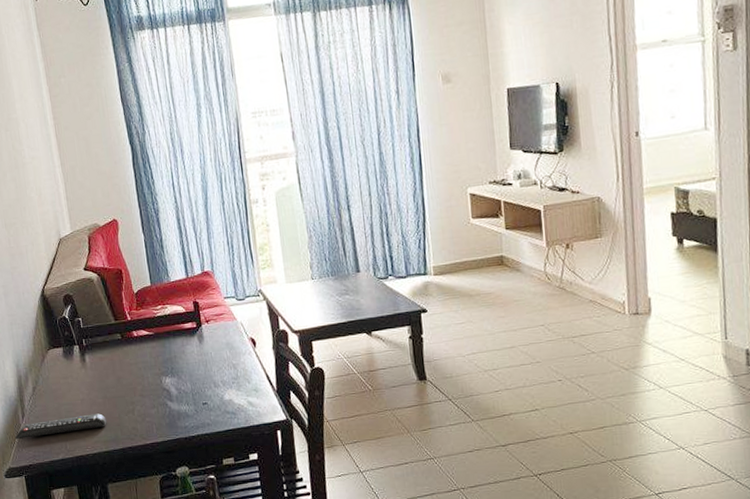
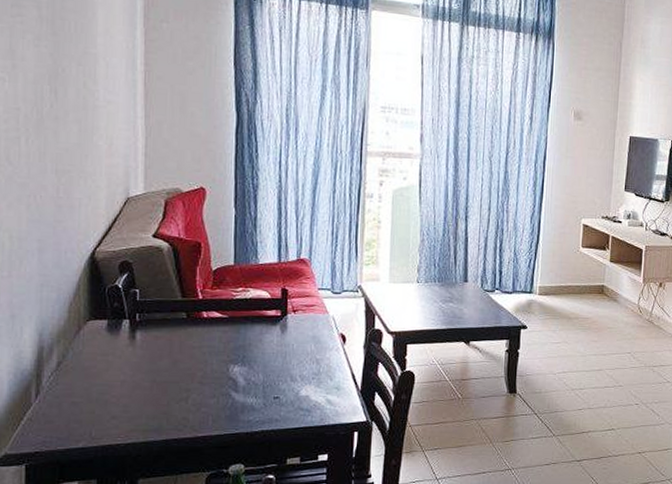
remote control: present [15,413,107,440] -> none [21,398,151,422]

